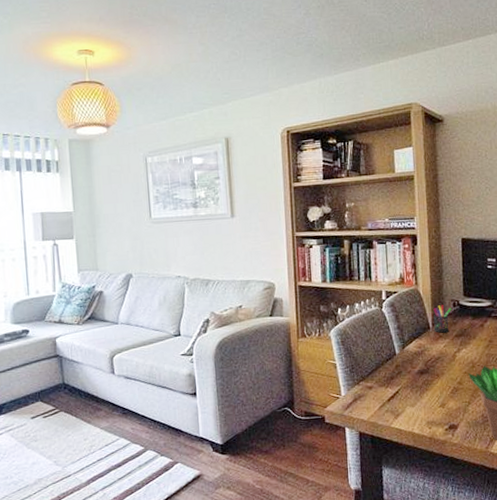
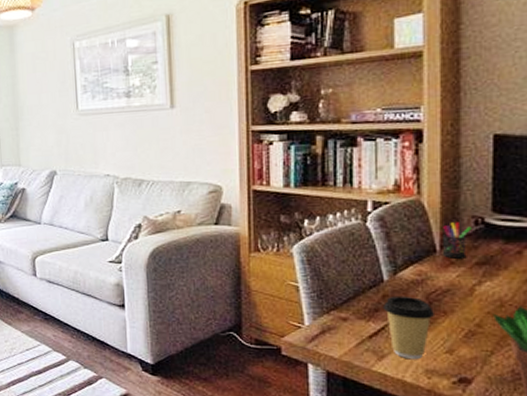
coffee cup: none [396,364,431,415] -> present [382,296,434,360]

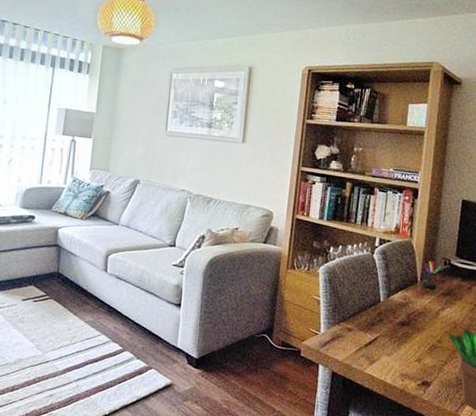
coffee cup: present [382,296,434,360] -> none [377,313,411,366]

